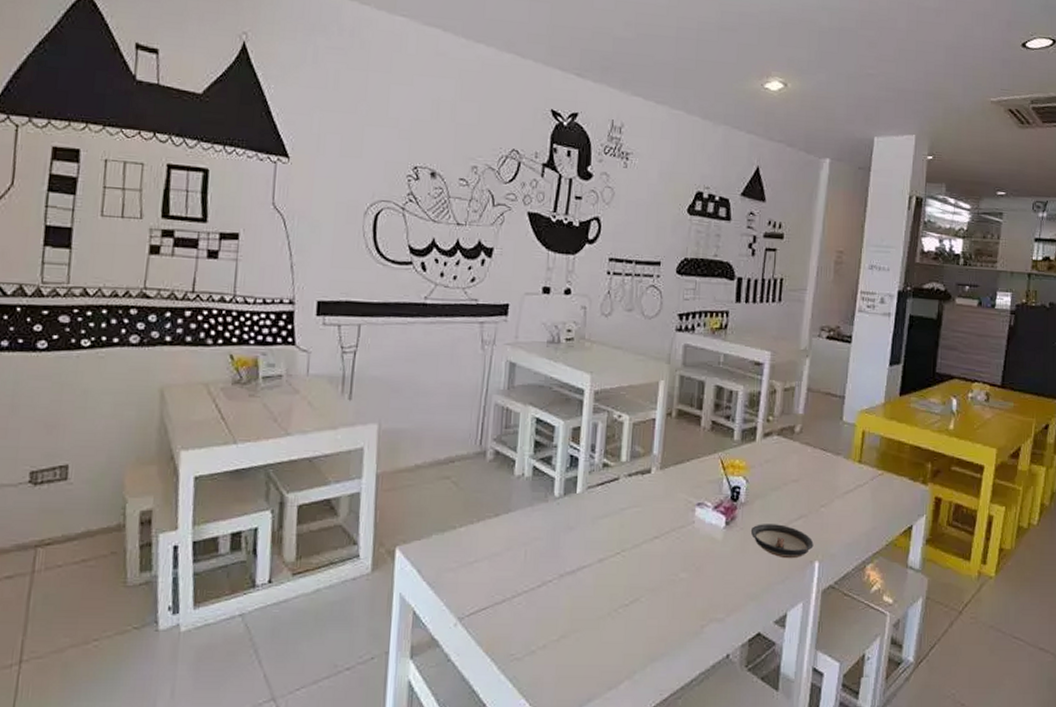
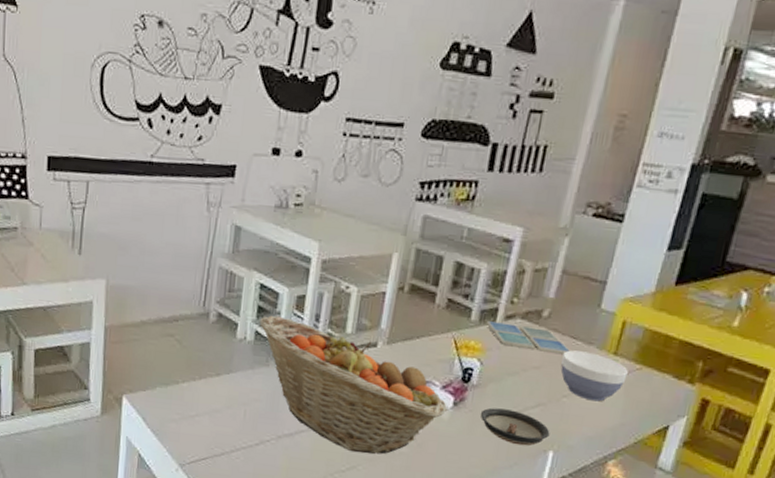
fruit basket: none [537,449,721,584] -> present [259,315,448,455]
drink coaster: none [747,439,823,467] -> present [486,320,571,355]
bowl: none [816,462,872,509] -> present [560,350,628,402]

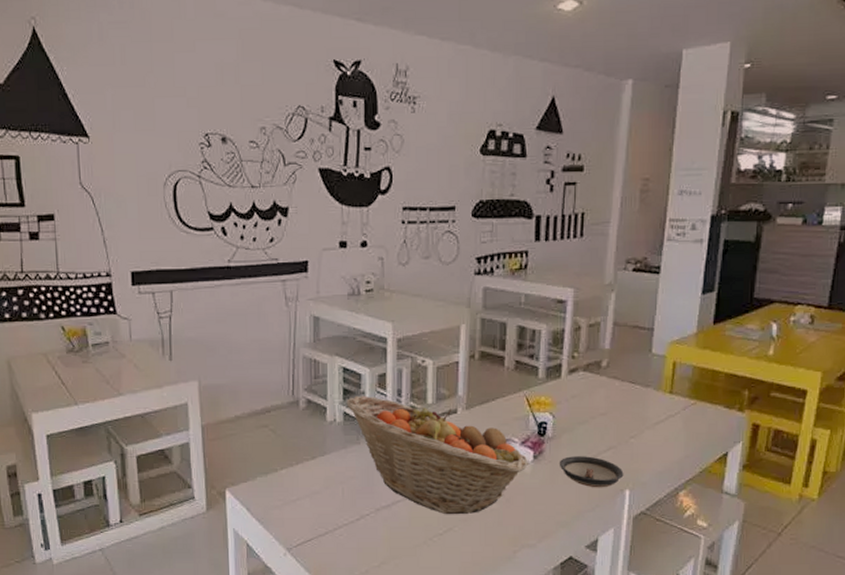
drink coaster: present [486,320,571,355] -> none [552,376,632,400]
bowl: present [560,350,628,402] -> none [625,394,684,438]

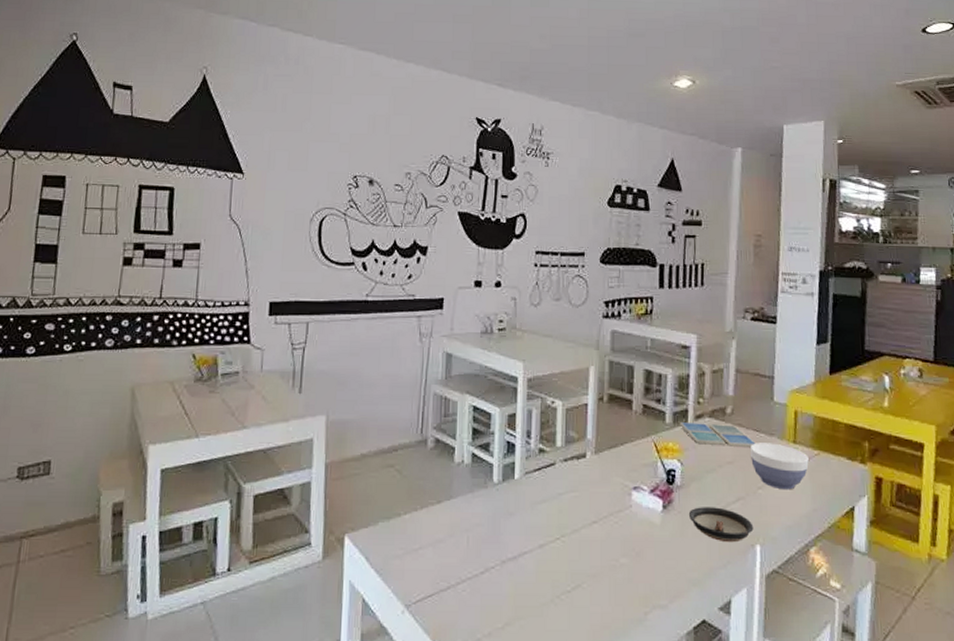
fruit basket: present [347,395,529,515] -> none [475,436,659,570]
drink coaster: none [552,376,632,400] -> present [679,421,757,448]
bowl: none [625,394,684,438] -> present [751,443,809,490]

